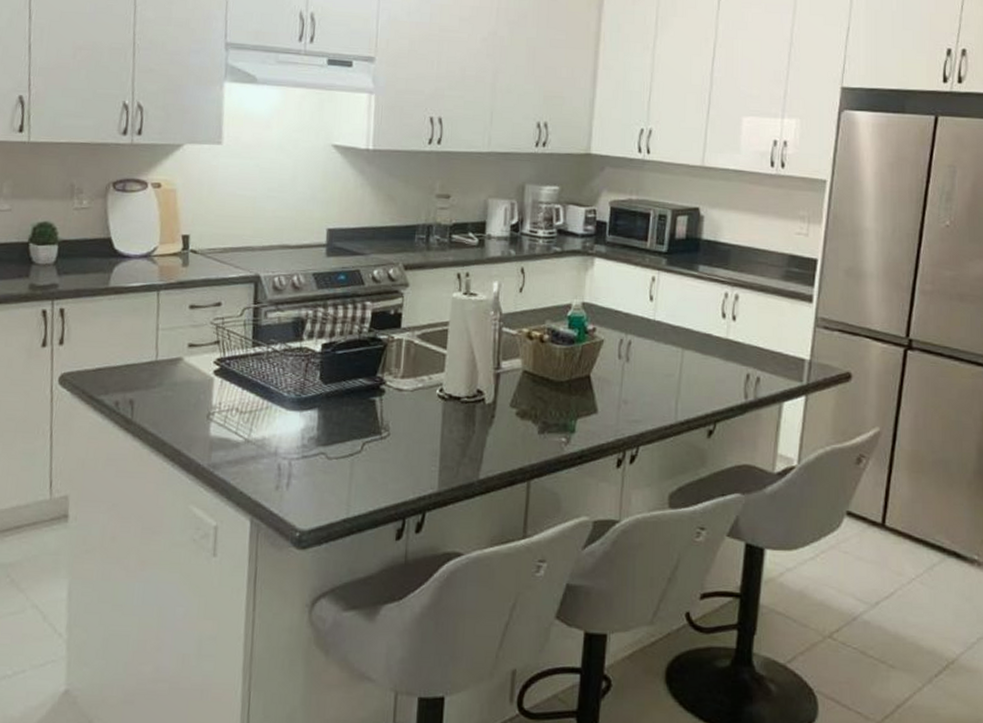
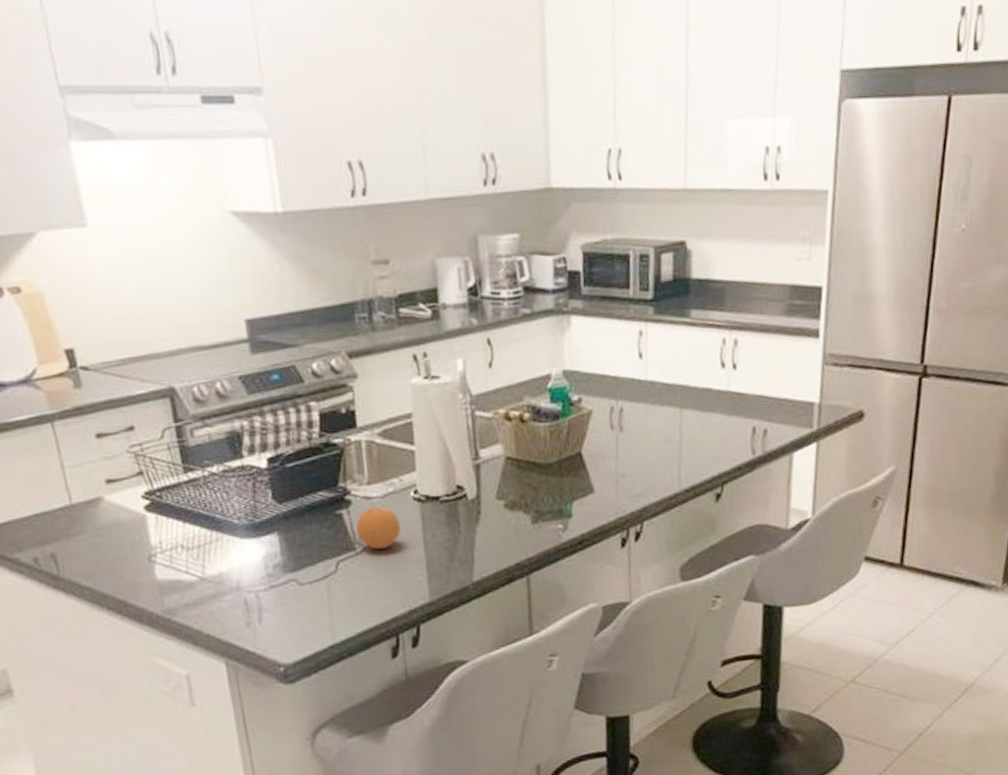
fruit: none [385,398,423,437] -> present [356,506,401,549]

